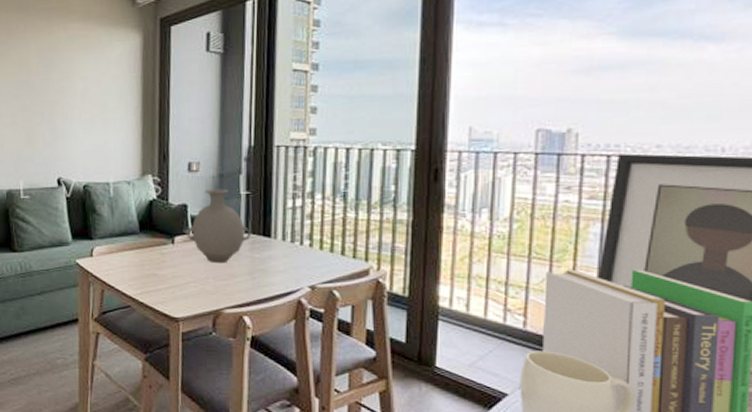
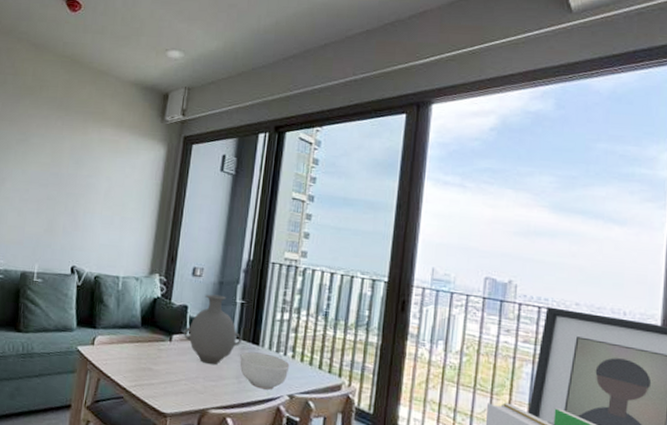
bowl: none [251,245,308,283] -> present [239,352,290,390]

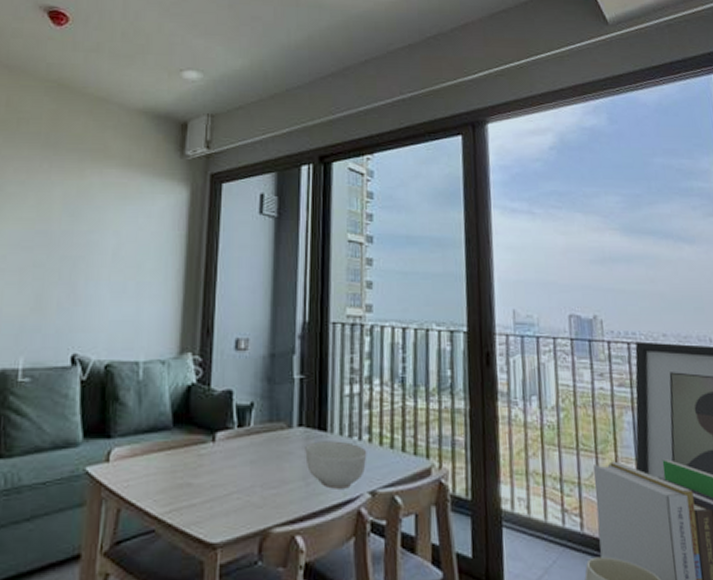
vase: present [184,294,242,365] -> none [230,371,305,466]

